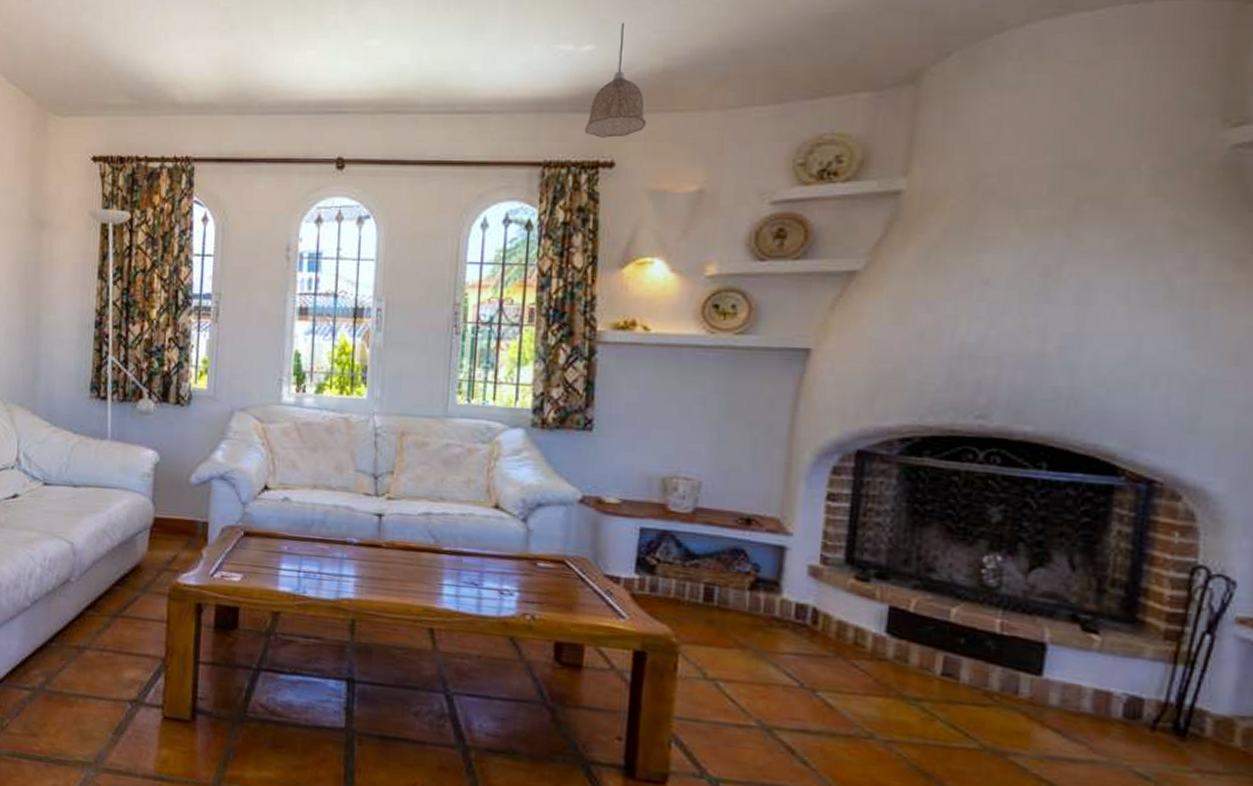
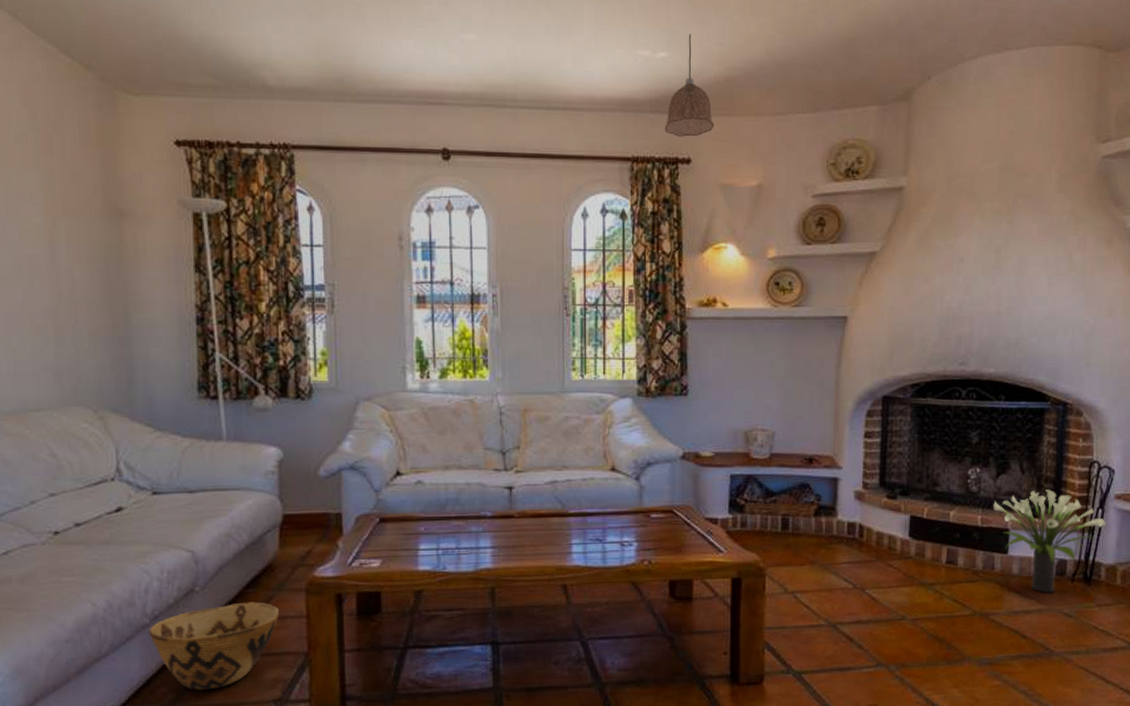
woven basket: none [28,598,143,680] -> present [148,601,280,690]
potted plant: none [1021,596,1217,741] -> present [993,489,1106,593]

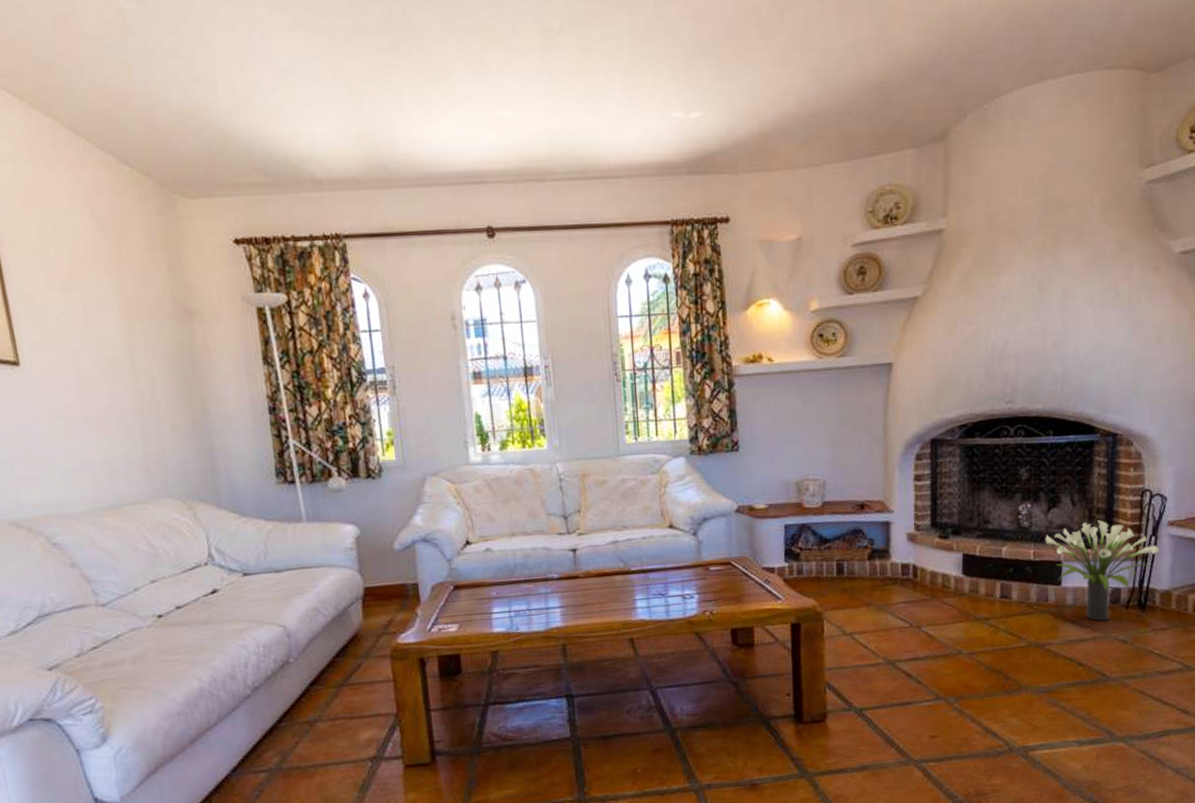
woven basket: present [148,601,280,690] -> none [251,669,369,753]
pendant lamp: present [664,34,714,137] -> none [701,92,751,197]

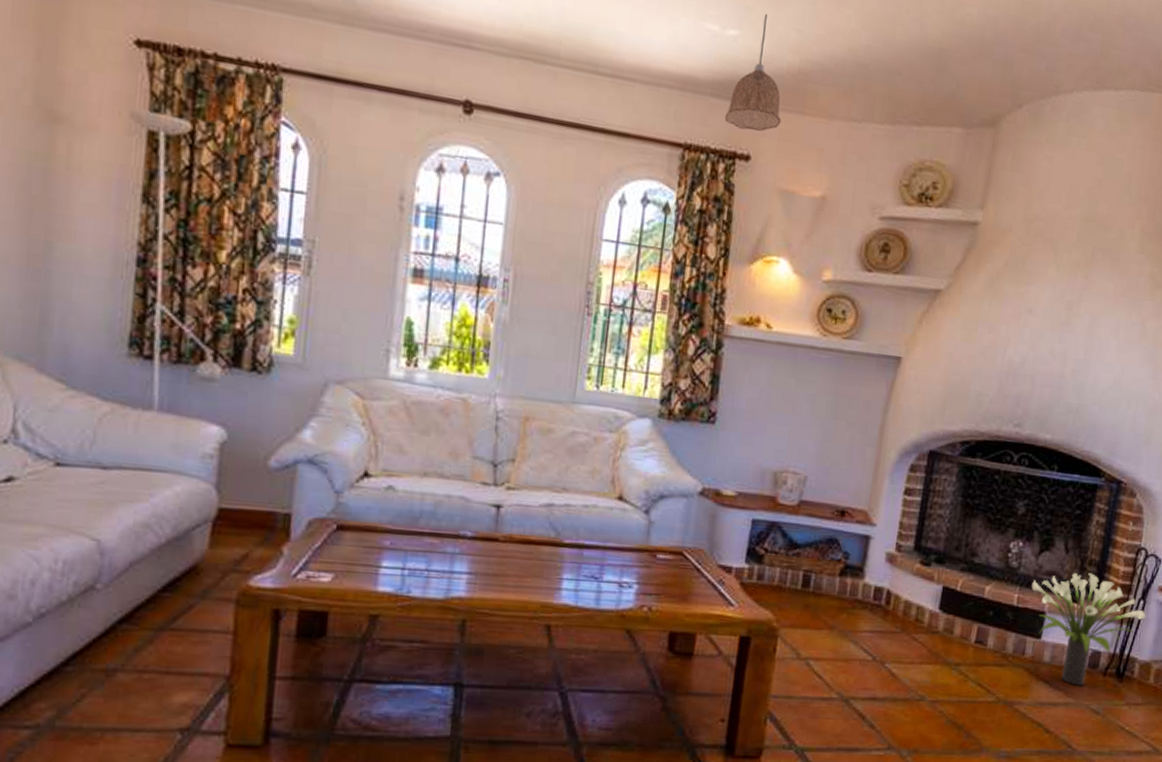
pendant lamp: none [701,92,751,197] -> present [724,14,782,131]

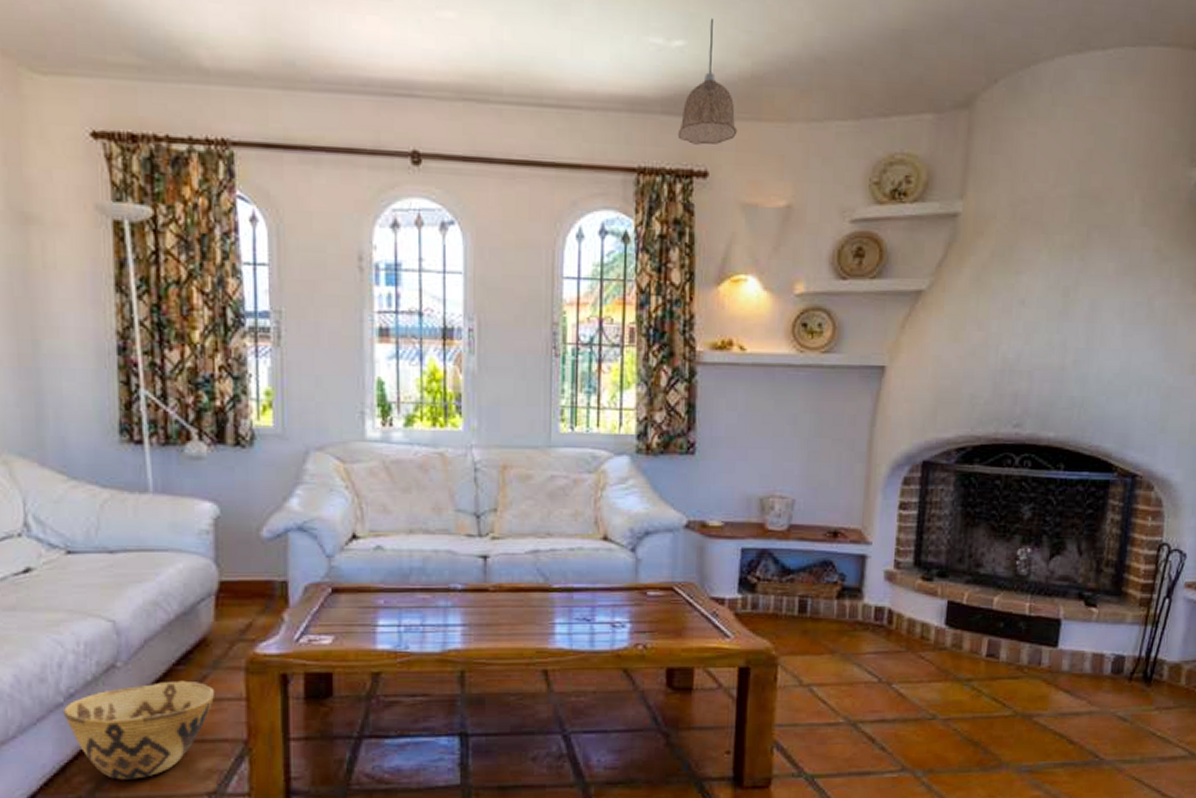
woven basket: none [29,608,201,710] -> present [62,680,215,780]
potted plant: present [1031,573,1146,686] -> none [1044,575,1173,693]

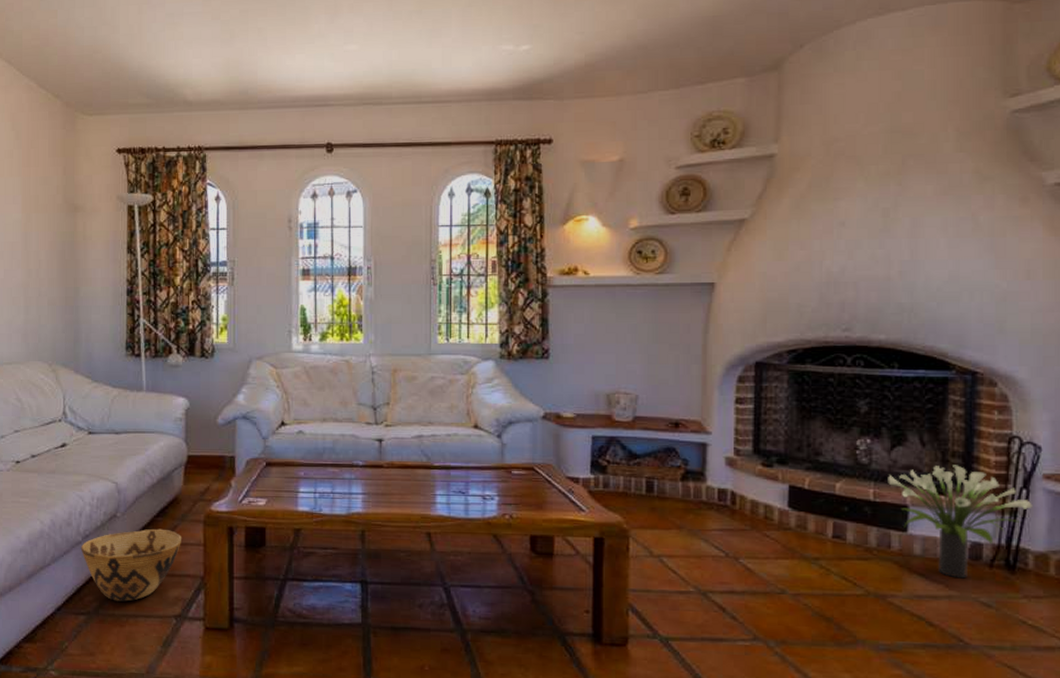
pendant lamp: present [677,19,738,145] -> none [526,27,575,120]
potted plant: none [1044,575,1173,693] -> present [888,465,1032,579]

